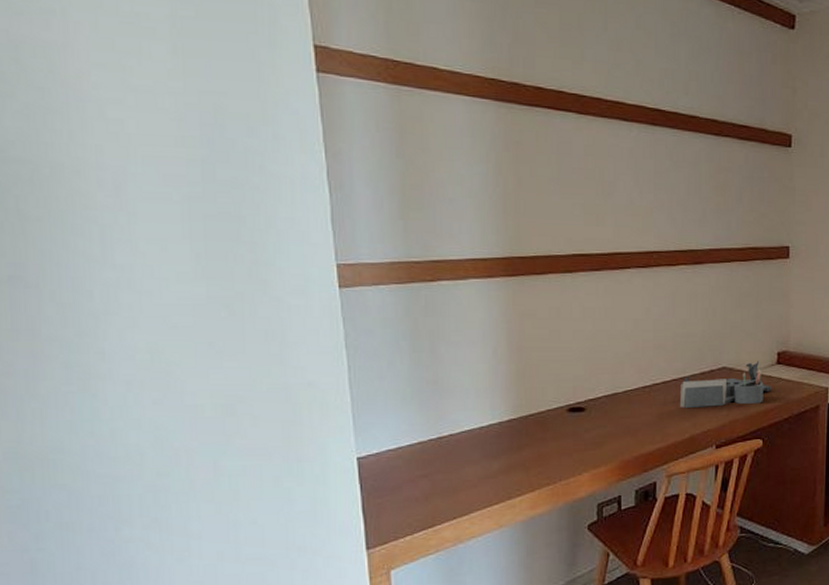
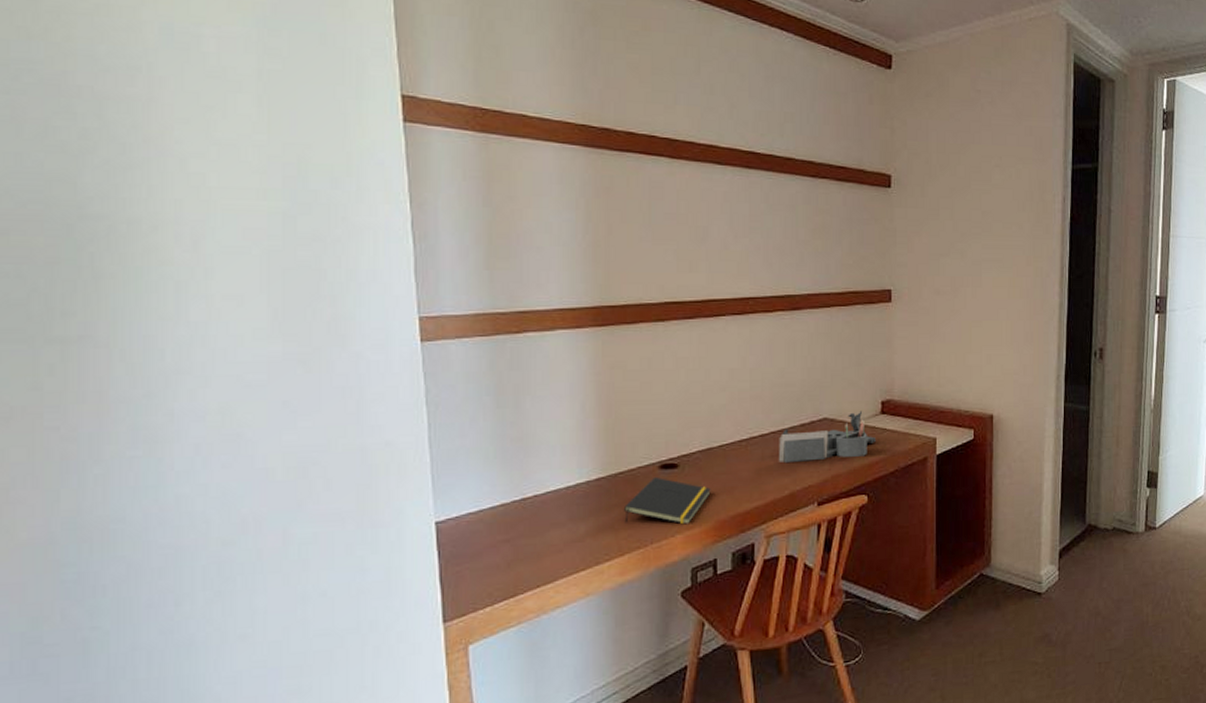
notepad: none [535,419,616,464] -> present [624,476,711,525]

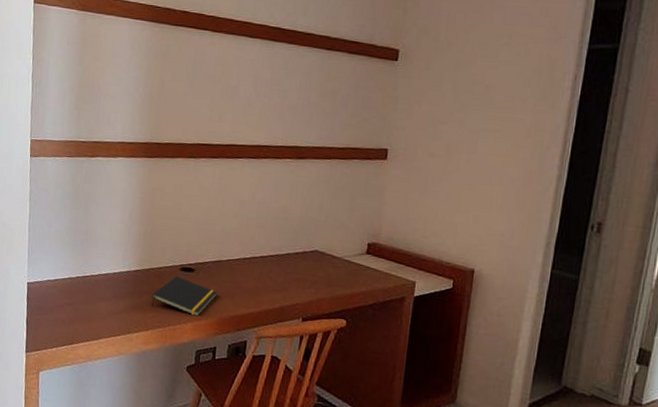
desk organizer: present [779,411,876,464] -> none [274,249,359,287]

